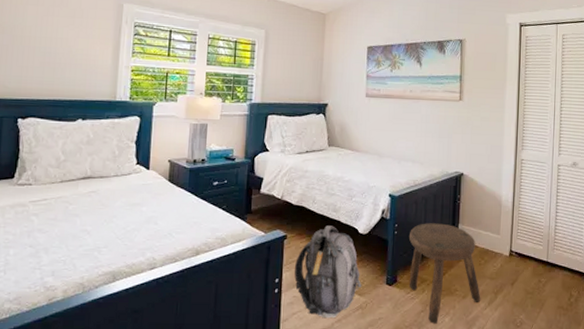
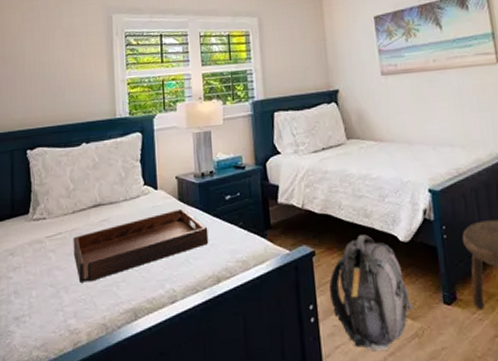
serving tray: none [57,188,193,246] -> present [73,208,209,283]

